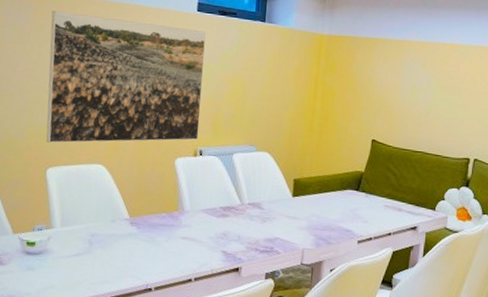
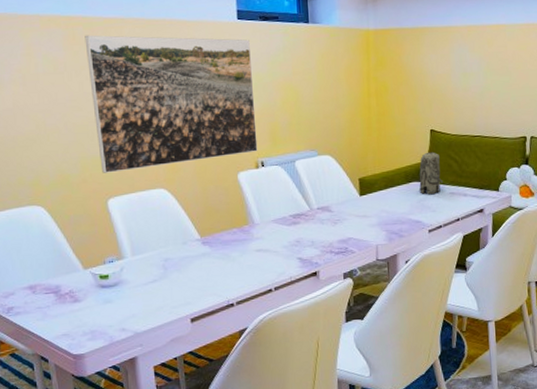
toy elephant: none [354,161,378,204] -> present [419,152,442,194]

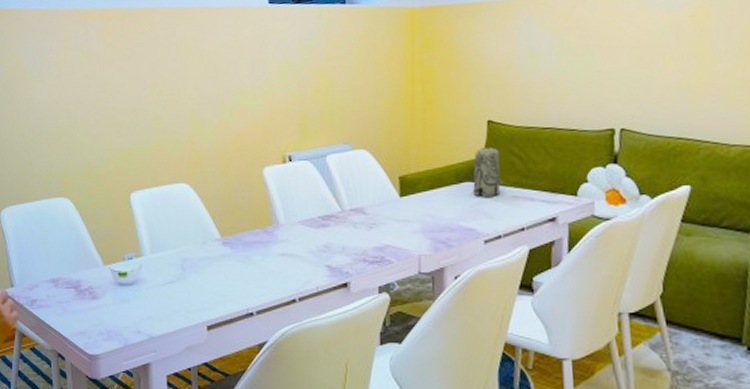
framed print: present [84,35,258,173] -> none [117,24,285,166]

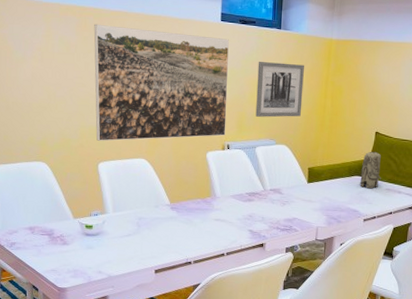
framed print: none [117,24,285,166] -> present [94,24,229,141]
wall art: none [320,44,383,117] -> present [255,61,304,117]

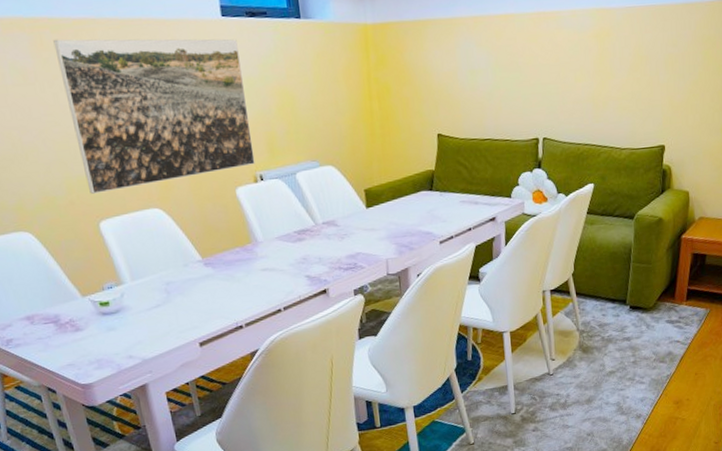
wall art: present [255,61,304,117] -> none [279,61,345,135]
toy elephant: present [360,151,381,188] -> none [427,158,452,204]

